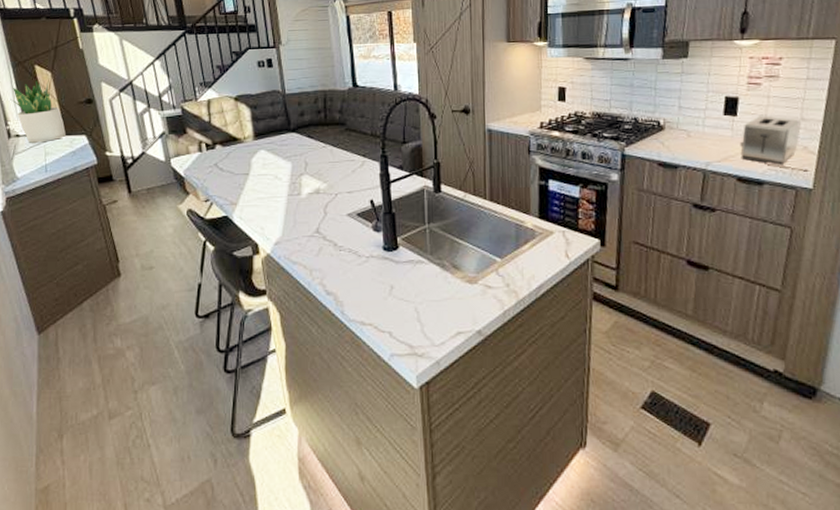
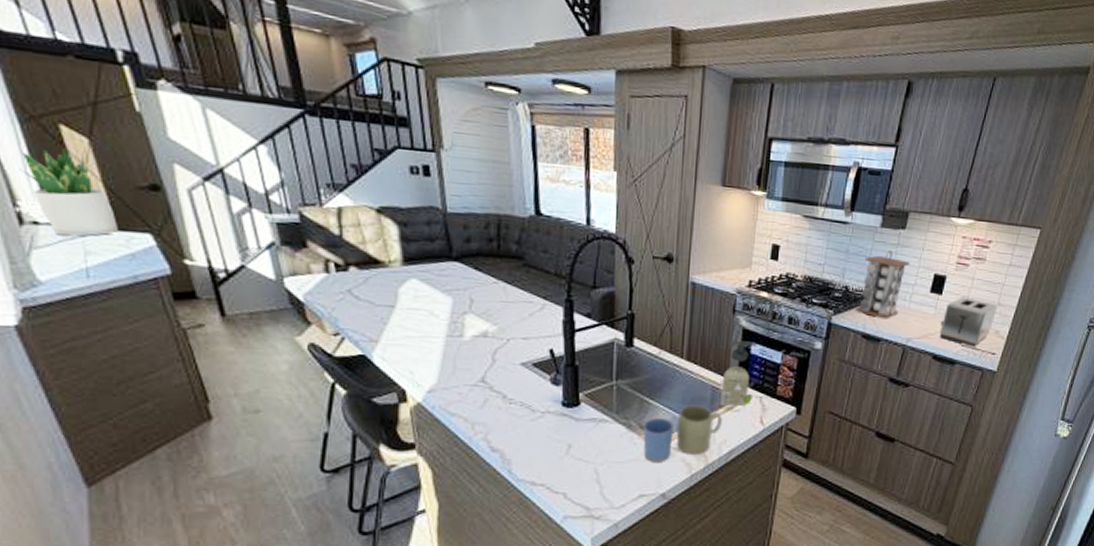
mug: none [456,256,484,300] -> present [643,417,674,462]
mug: none [486,242,530,291] -> present [676,404,724,454]
soap dispenser: none [523,178,555,247] -> present [718,340,757,411]
spice rack: none [647,79,697,146] -> present [854,250,909,320]

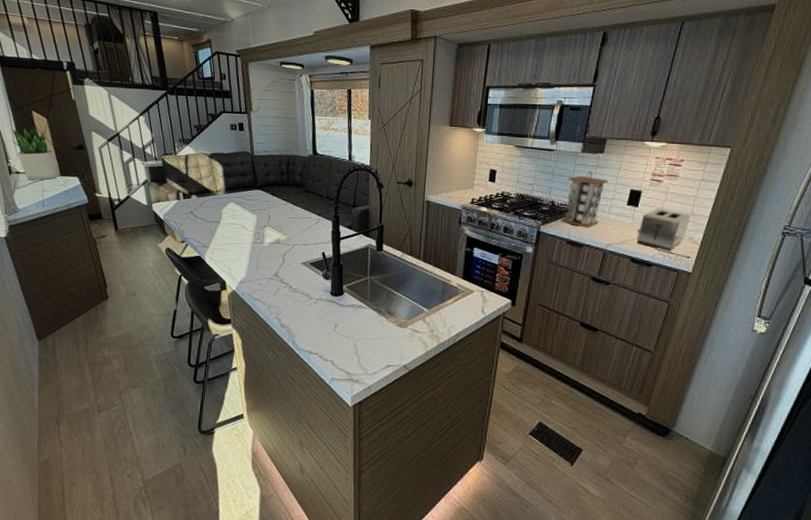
mug: present [643,417,674,462] -> none [390,305,413,340]
mug: present [676,404,724,454] -> none [415,295,452,335]
soap dispenser: present [718,340,757,411] -> none [448,246,479,302]

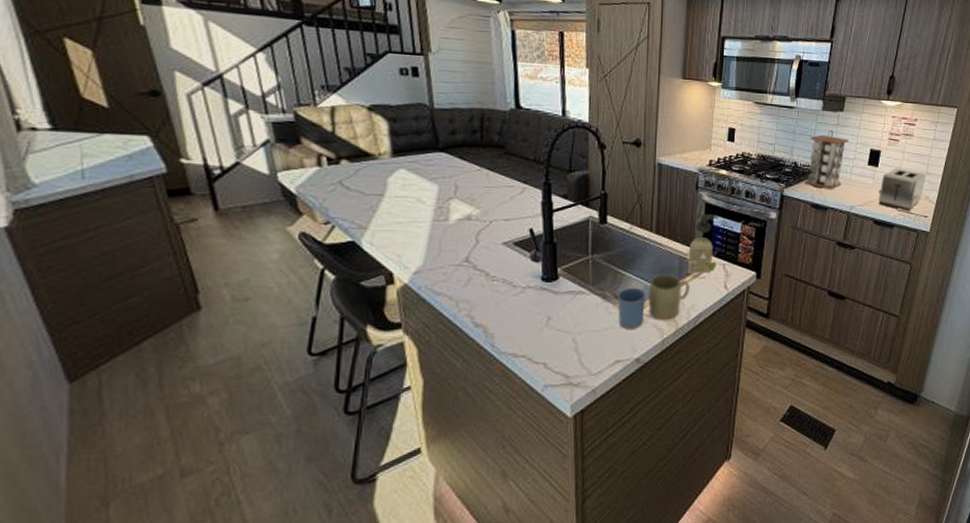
planter: present [10,124,61,181] -> none [20,58,118,141]
mug: none [390,305,413,340] -> present [618,287,645,329]
mug: none [415,295,452,335] -> present [648,273,691,320]
soap dispenser: none [448,246,479,302] -> present [686,214,719,278]

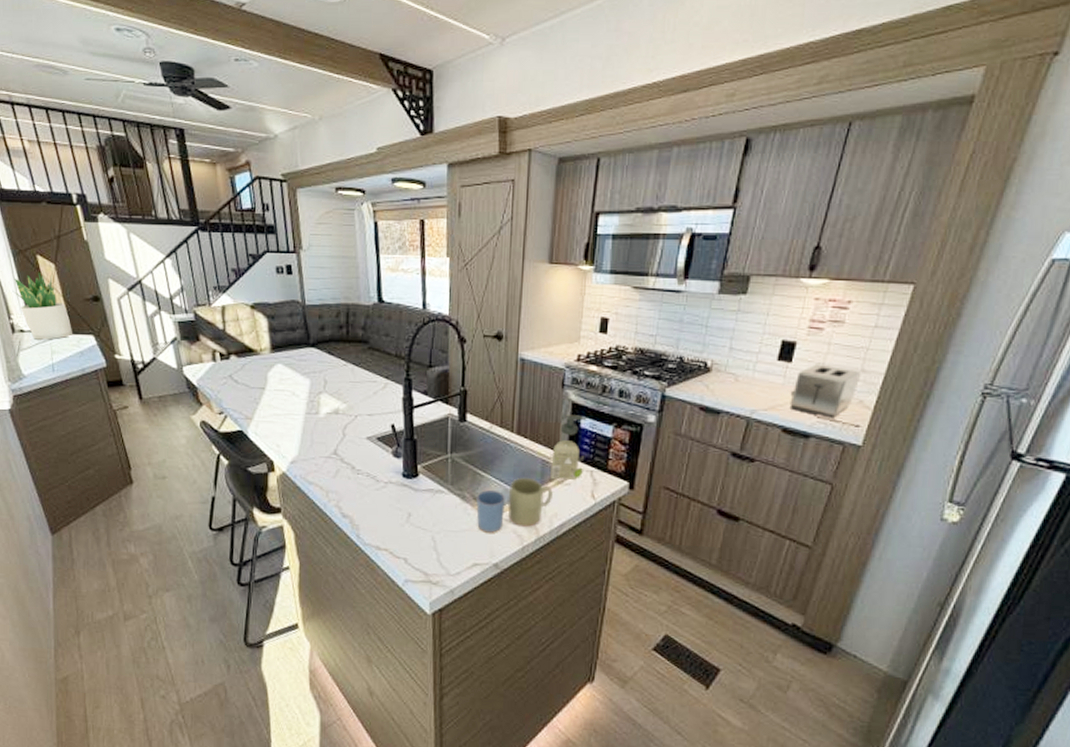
planter: none [20,58,118,141] -> present [12,271,73,340]
spice rack: present [803,130,848,190] -> none [690,317,752,390]

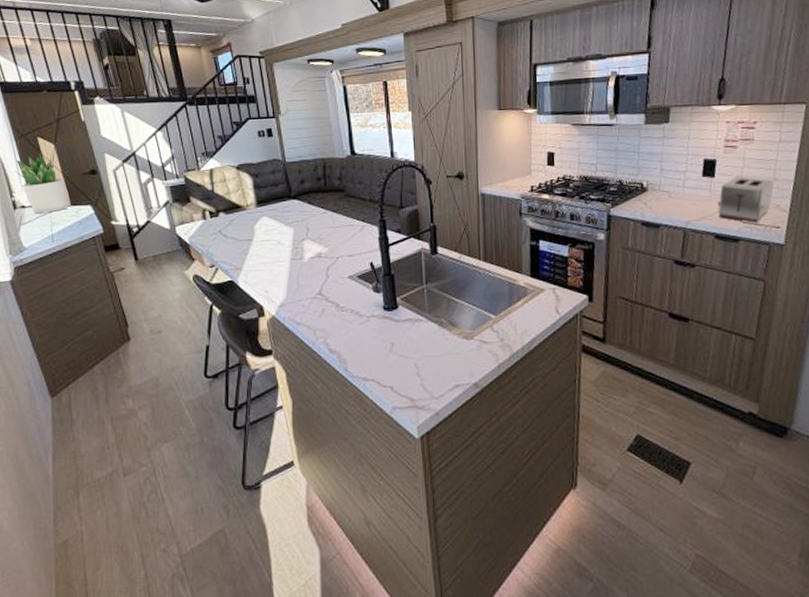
mug: present [476,489,505,533] -> none [453,314,479,355]
mug: present [507,477,554,527] -> none [481,299,522,345]
soap dispenser: present [549,414,587,485] -> none [515,239,546,304]

